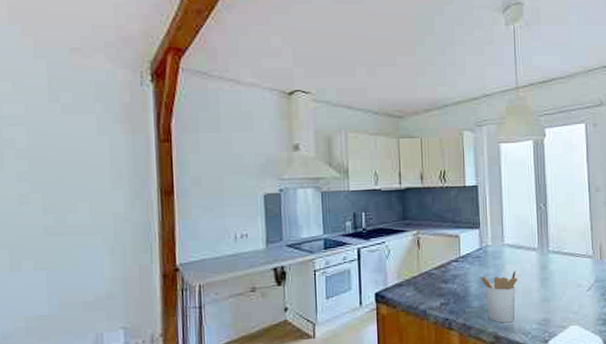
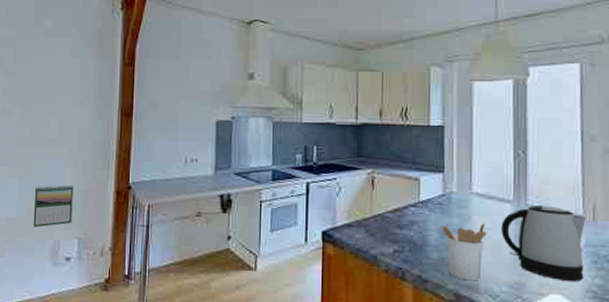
calendar: none [68,272,115,323] -> present [33,184,73,228]
kettle: none [529,249,595,313] -> present [501,205,586,281]

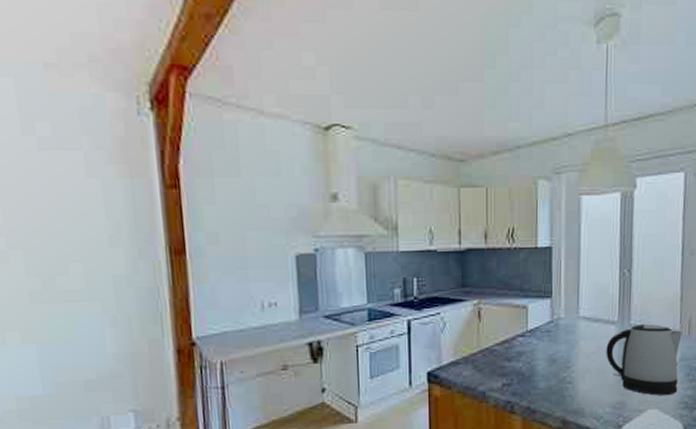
calendar: present [33,184,73,228] -> none [64,346,122,405]
utensil holder: present [441,223,487,282] -> none [549,347,592,407]

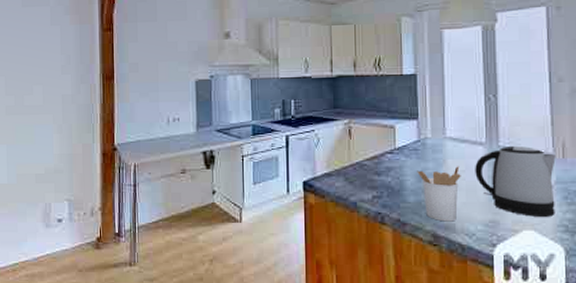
utensil holder: none [549,347,592,407] -> present [417,166,461,222]

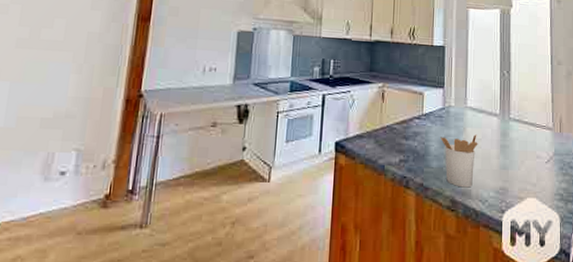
kettle: present [475,145,556,217] -> none [490,118,554,186]

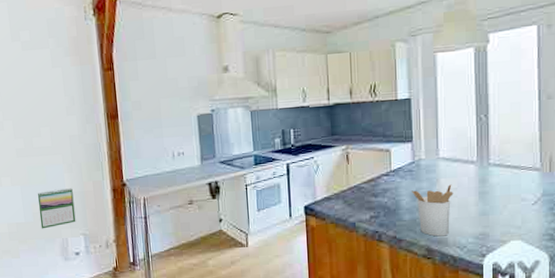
calendar: none [23,91,77,138] -> present [38,187,76,229]

